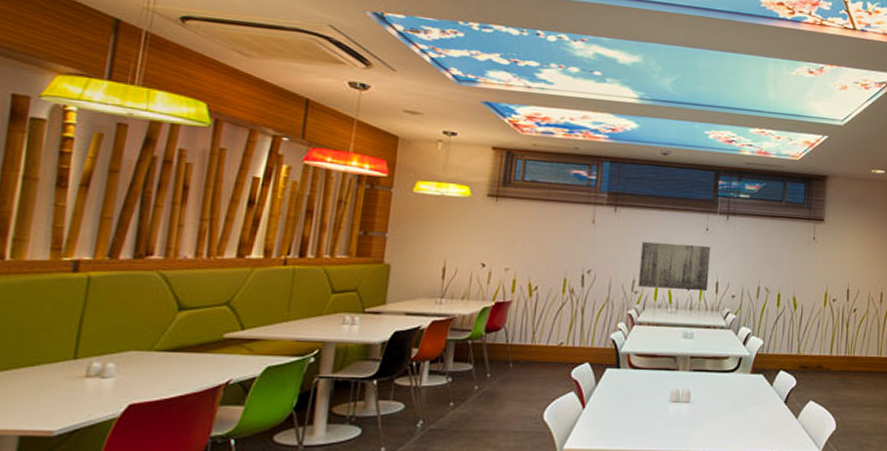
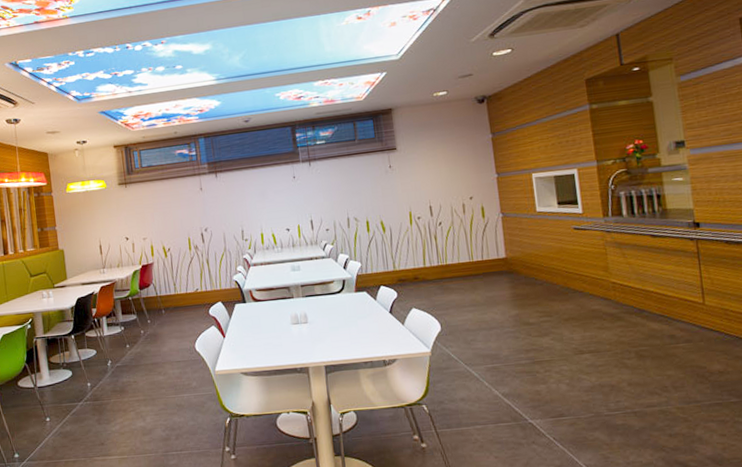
wall art: present [638,241,711,292] -> none [242,190,305,235]

